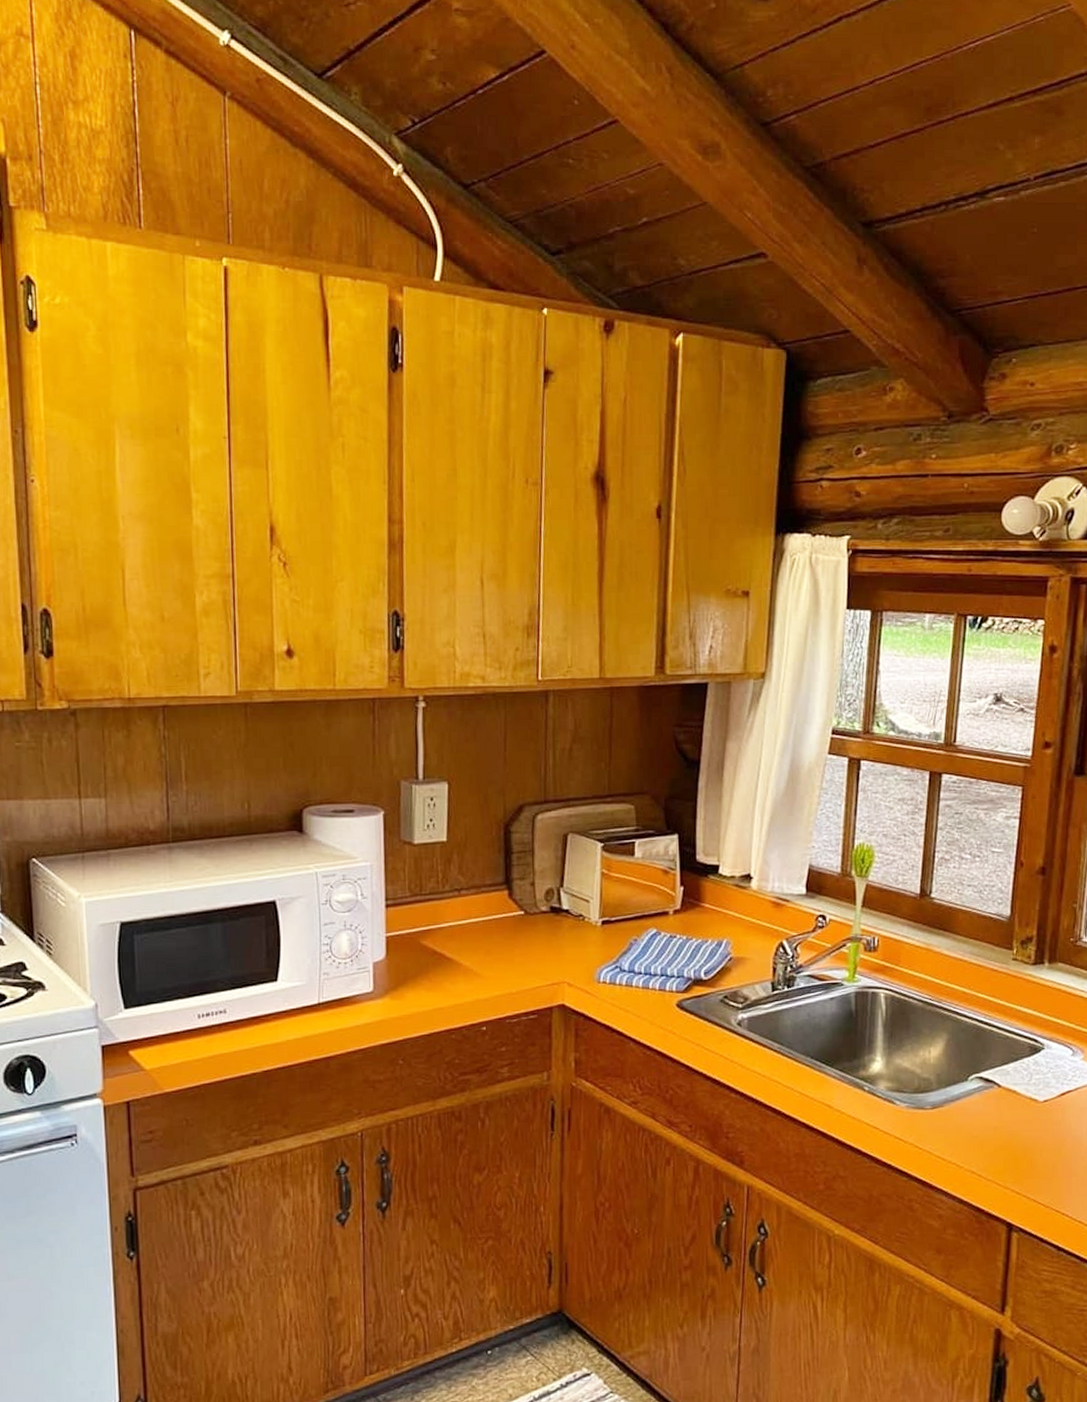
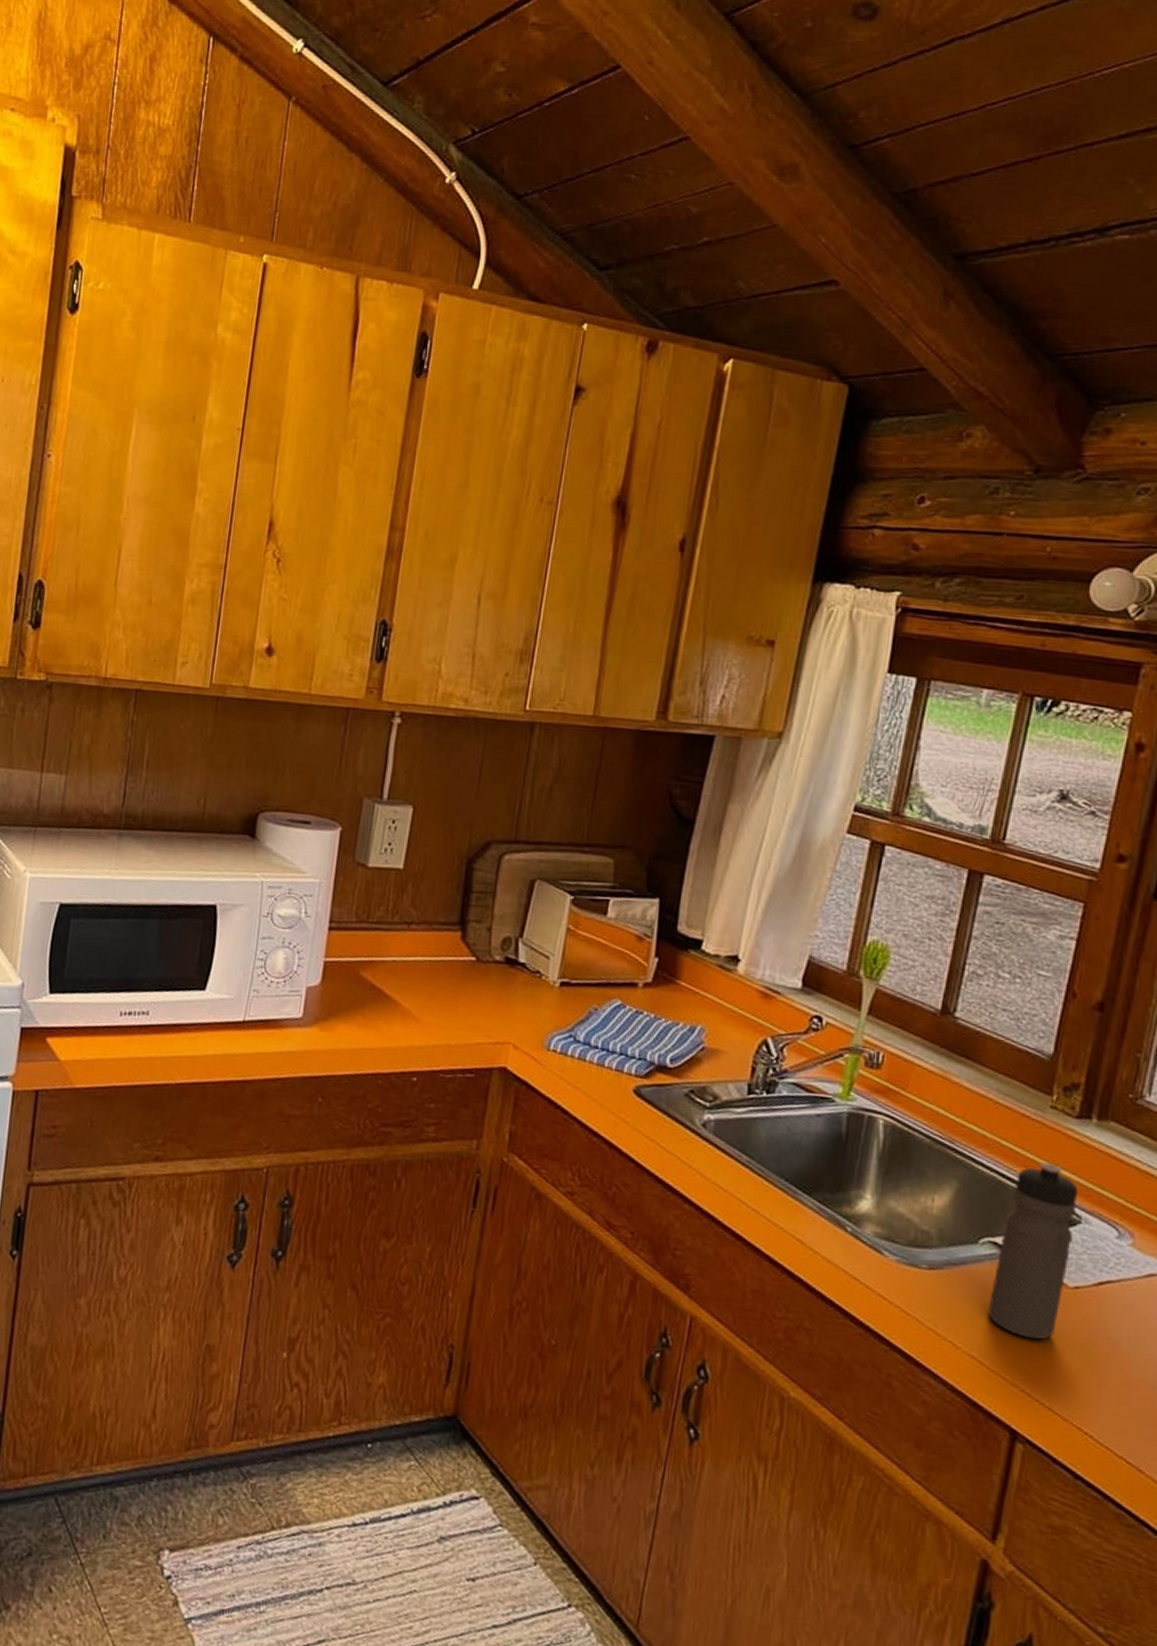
water bottle: none [981,1005,1040,1149] -> present [988,1162,1079,1340]

